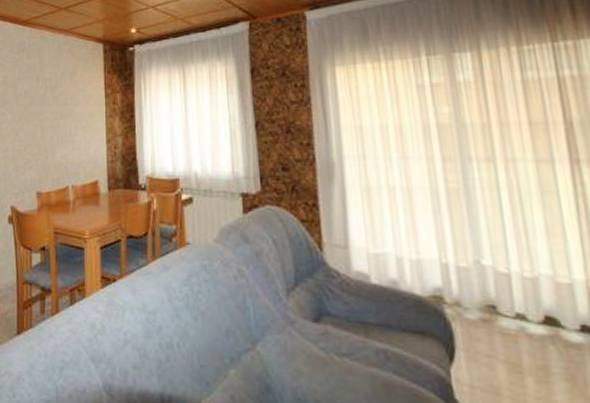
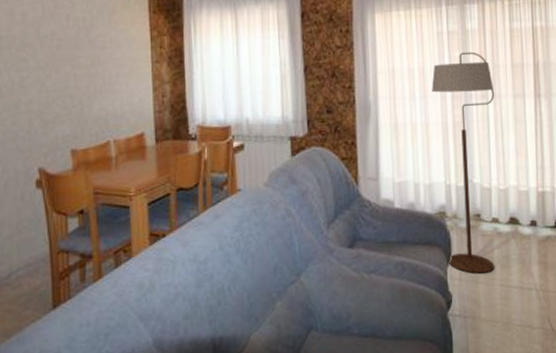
floor lamp: none [413,107,526,385] -> present [431,51,495,274]

